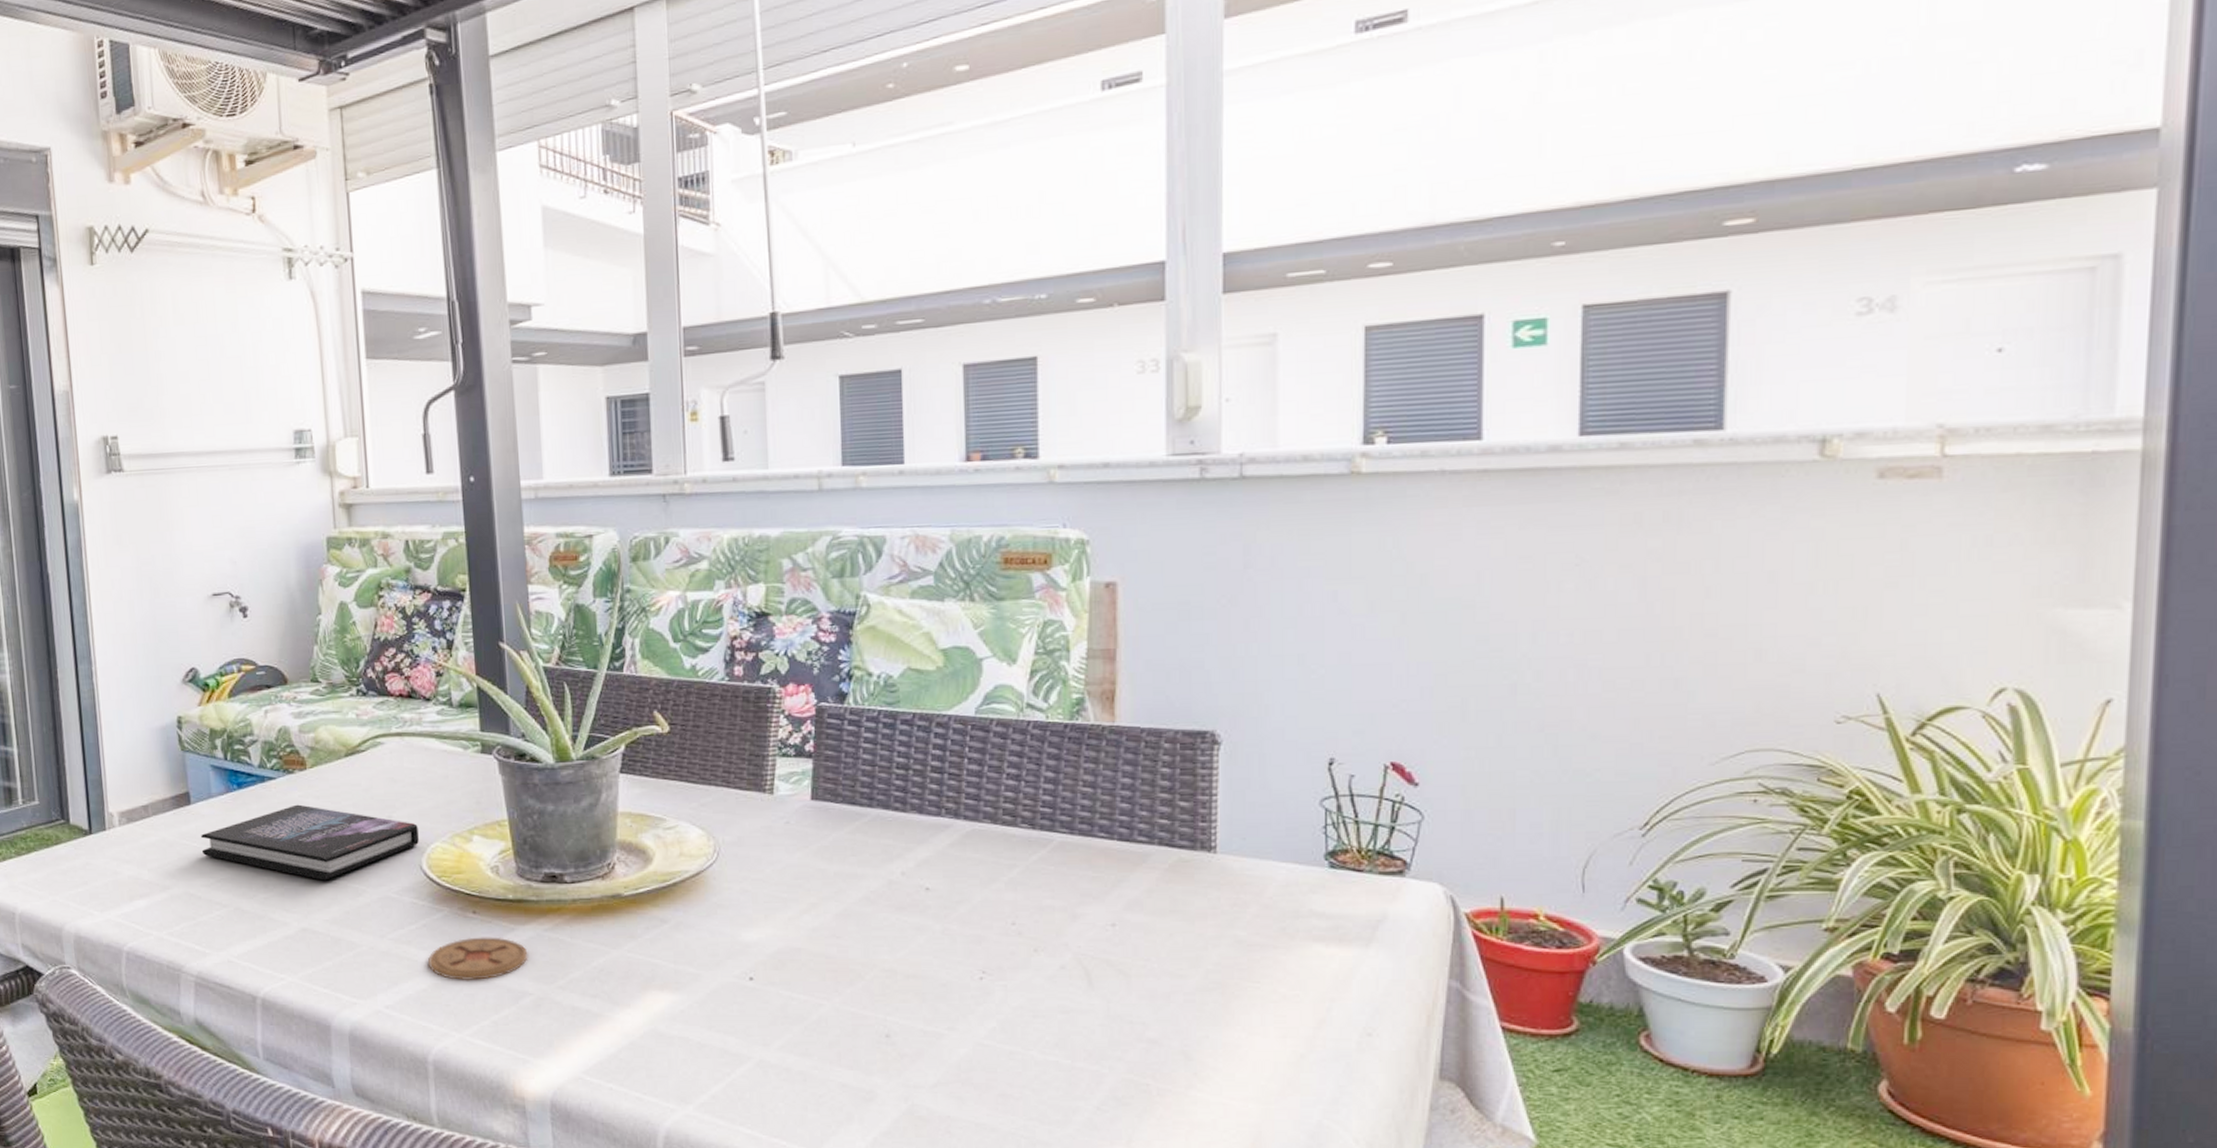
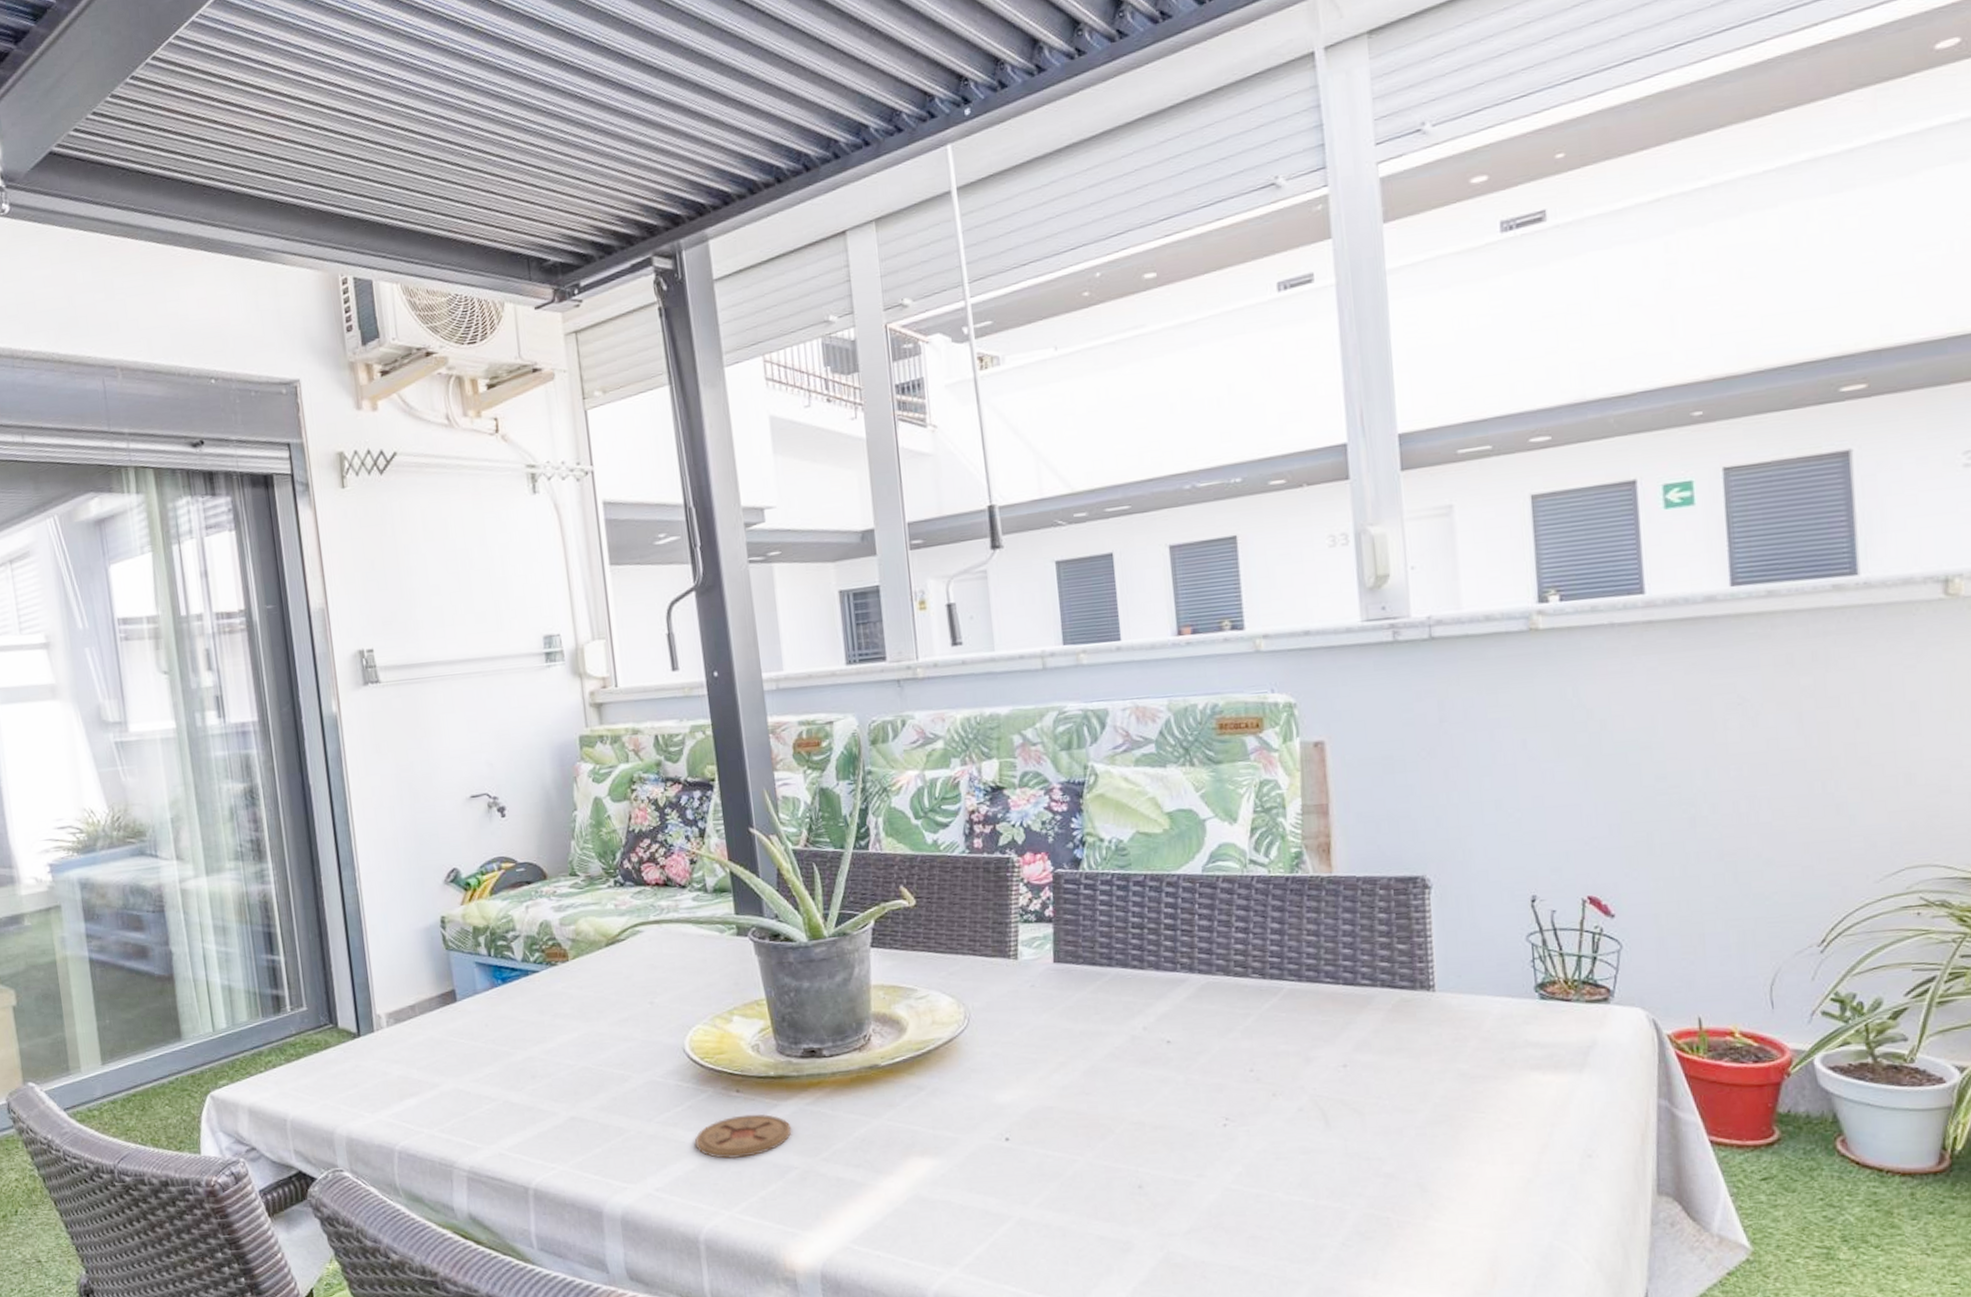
book: present [201,804,419,881] -> none [468,995,681,1069]

